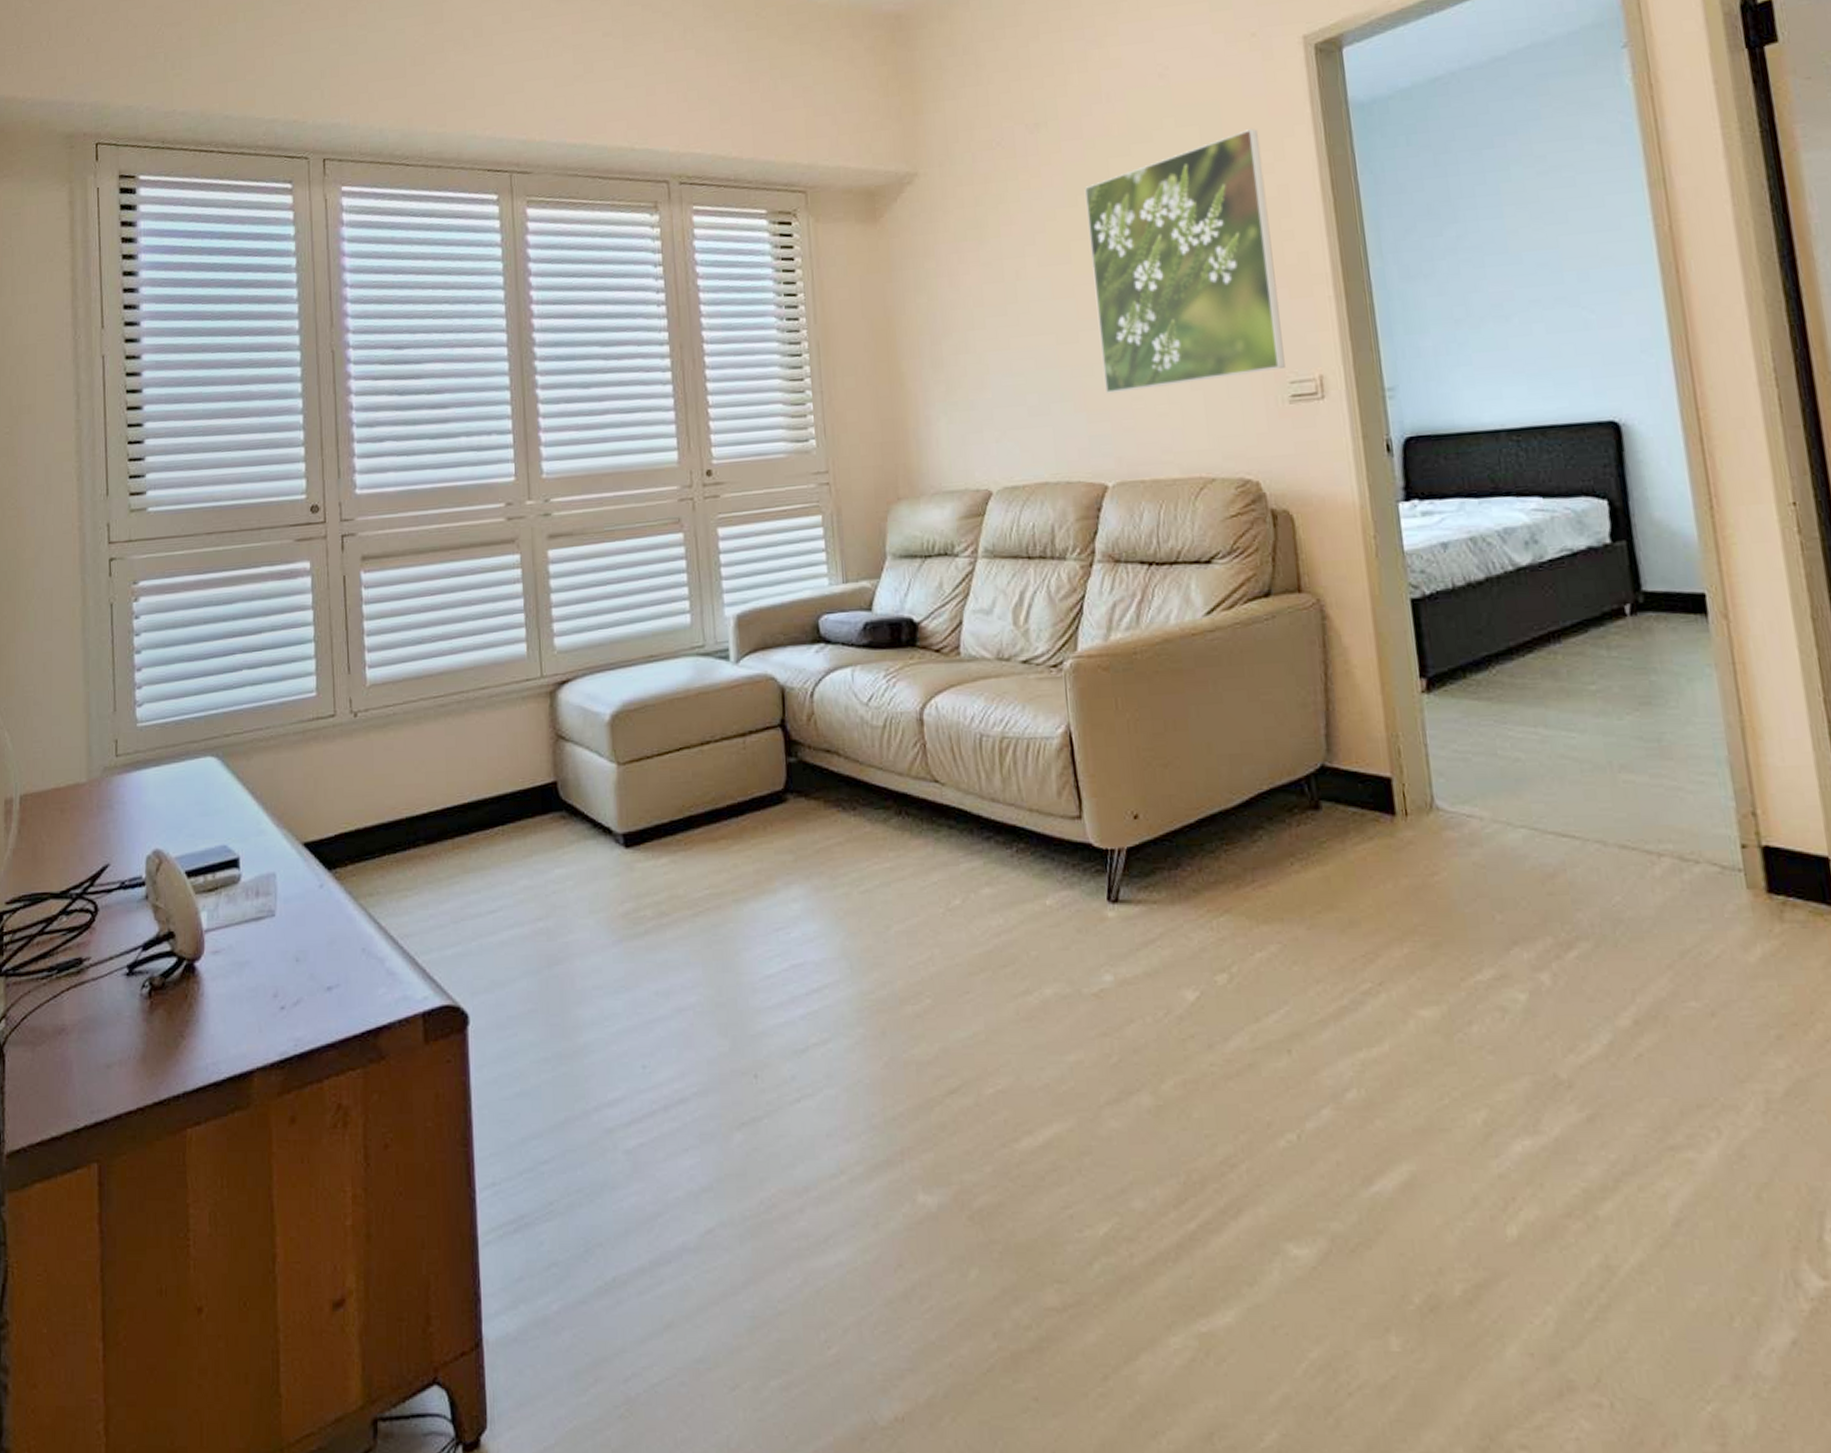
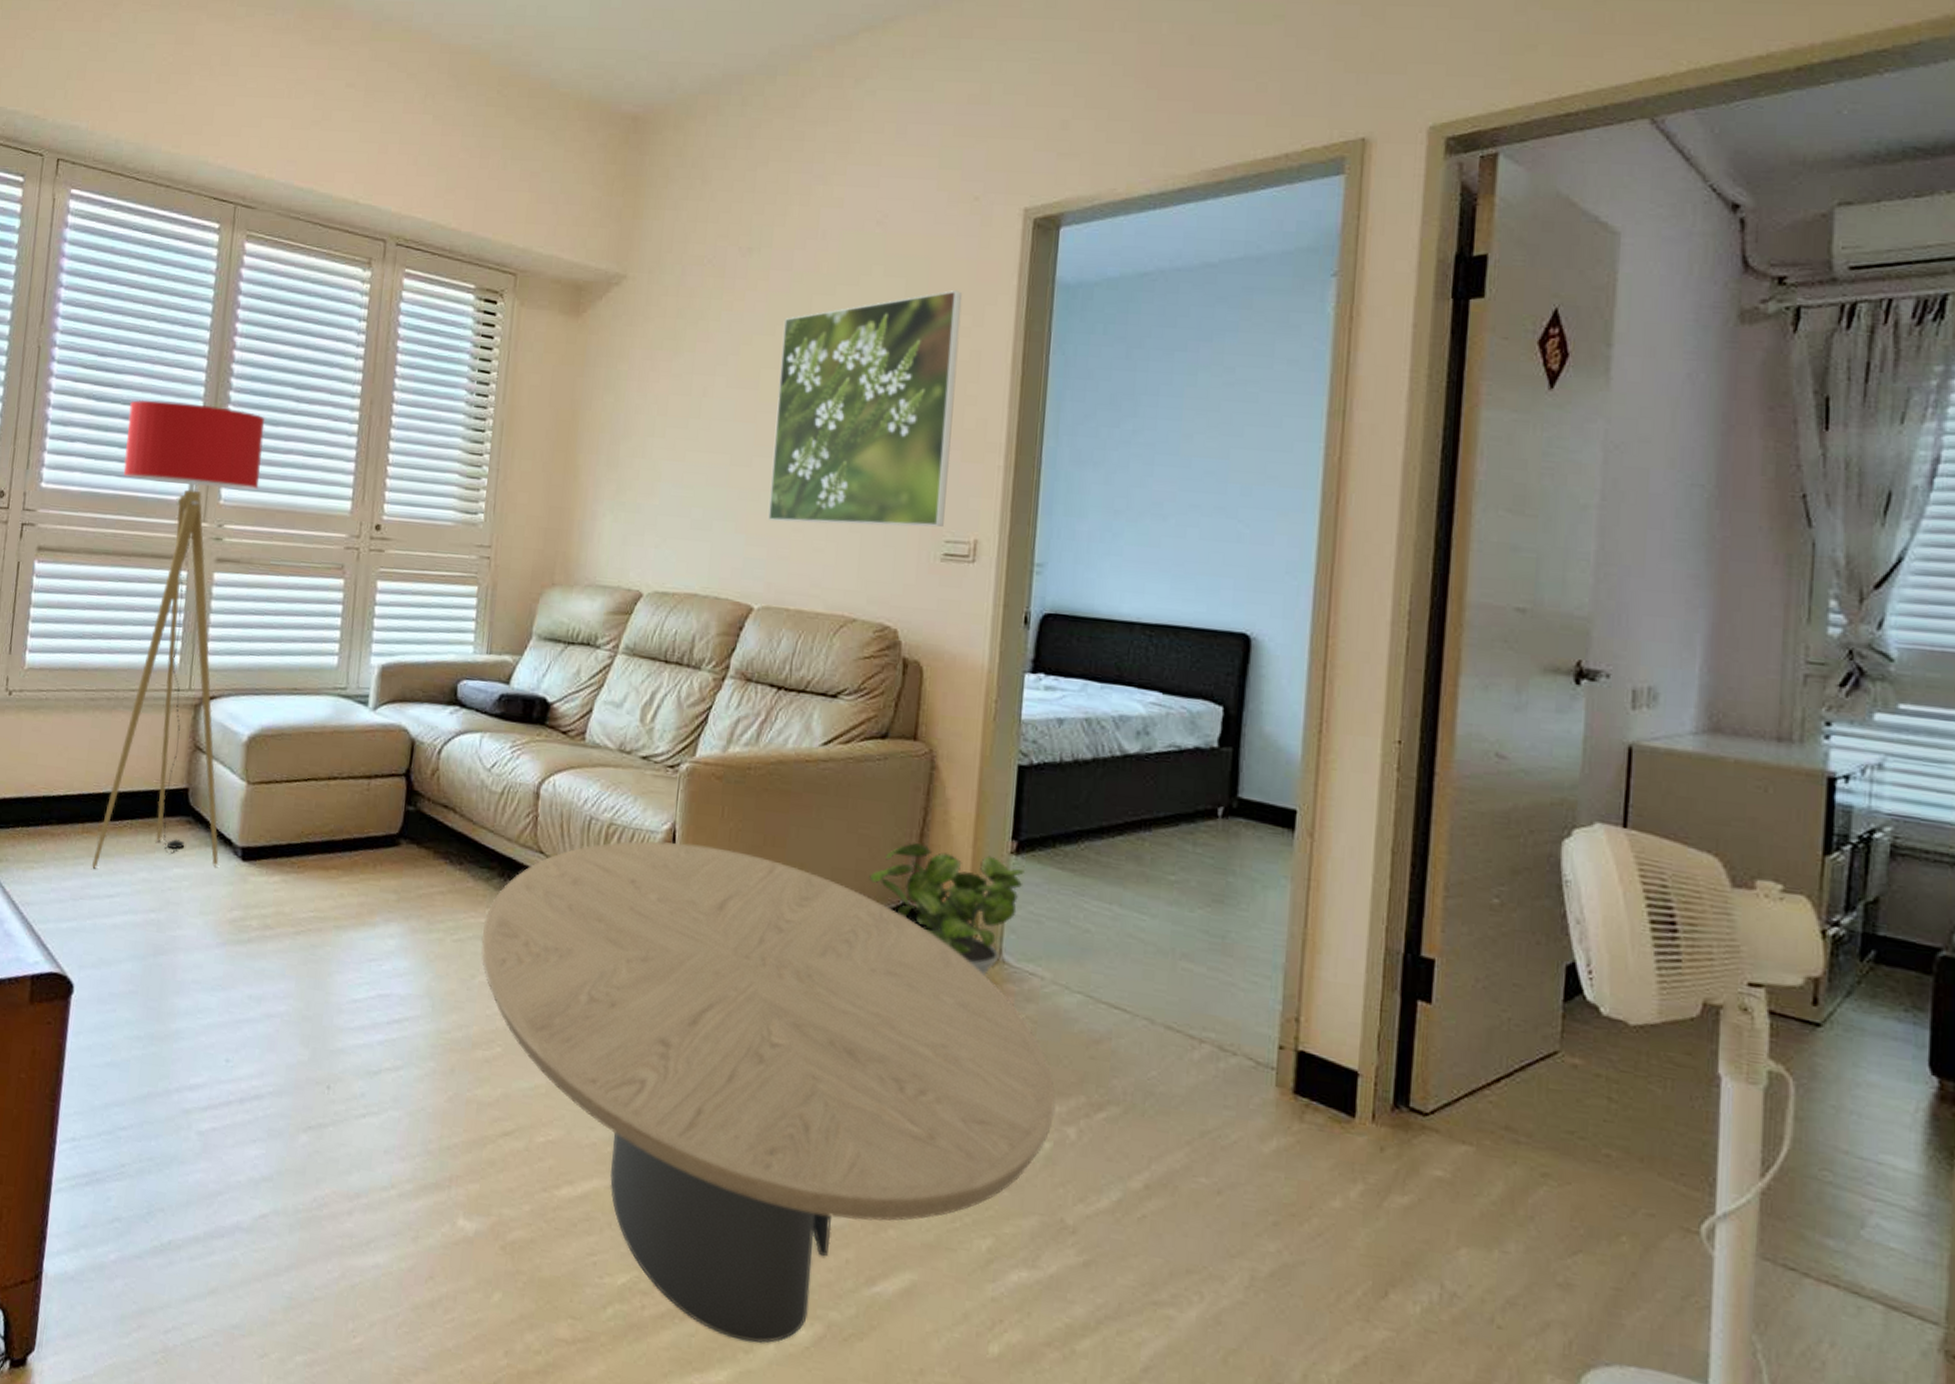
floor lamp: none [434,378,601,885] -> present [92,399,265,869]
coffee table: none [888,742,1524,1273] -> present [480,840,1055,1343]
potted plant: none [1280,699,1441,827] -> present [869,842,1024,975]

